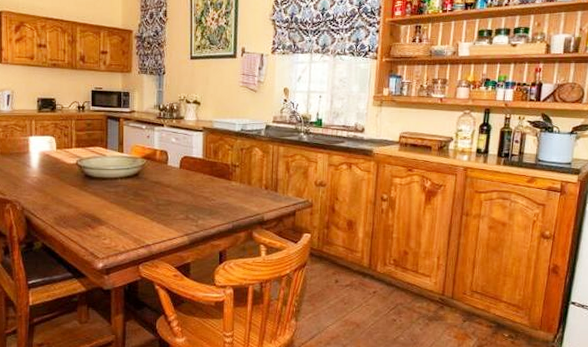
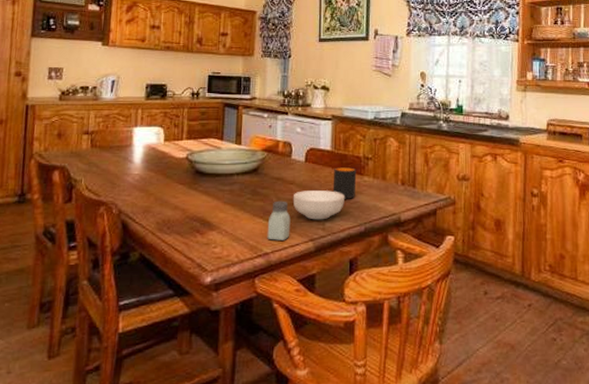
saltshaker: none [148,201,168,235] -> present [267,200,291,240]
cereal bowl: none [169,193,215,218] -> present [292,191,344,220]
mug: none [204,173,225,201] -> present [332,167,357,199]

